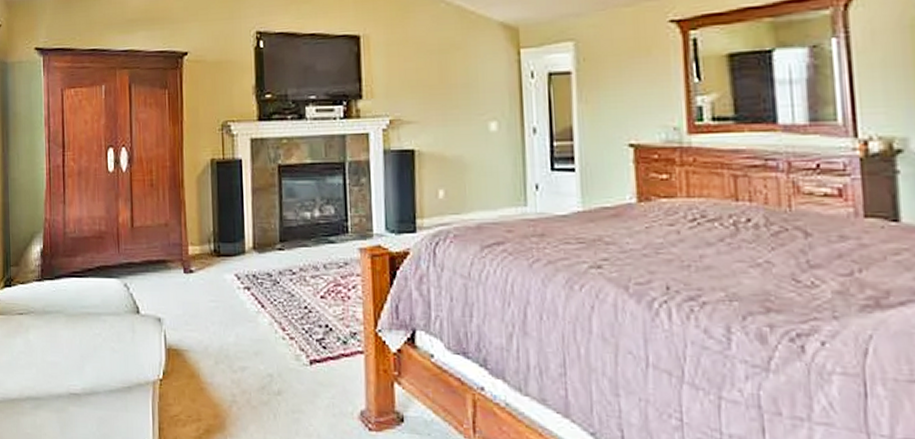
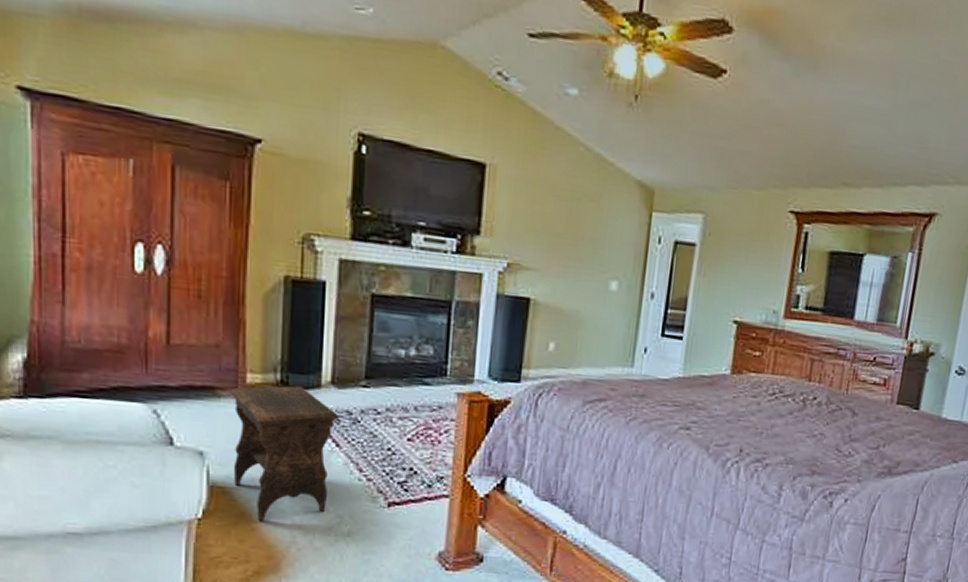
footstool: none [177,254,262,382] -> present [229,385,340,522]

